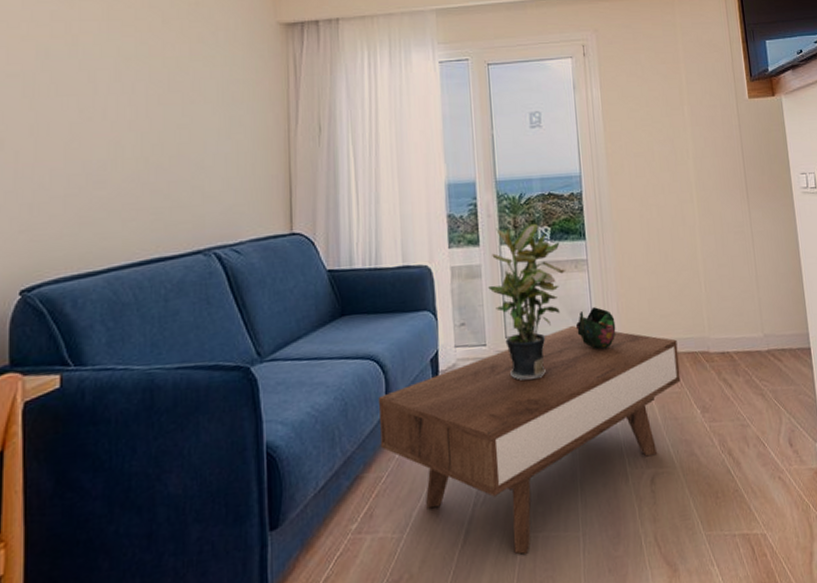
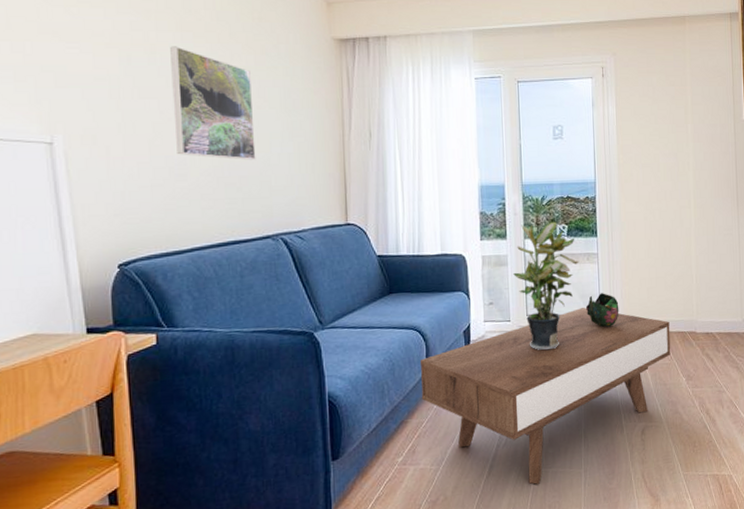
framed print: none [95,36,187,163] -> present [170,46,256,160]

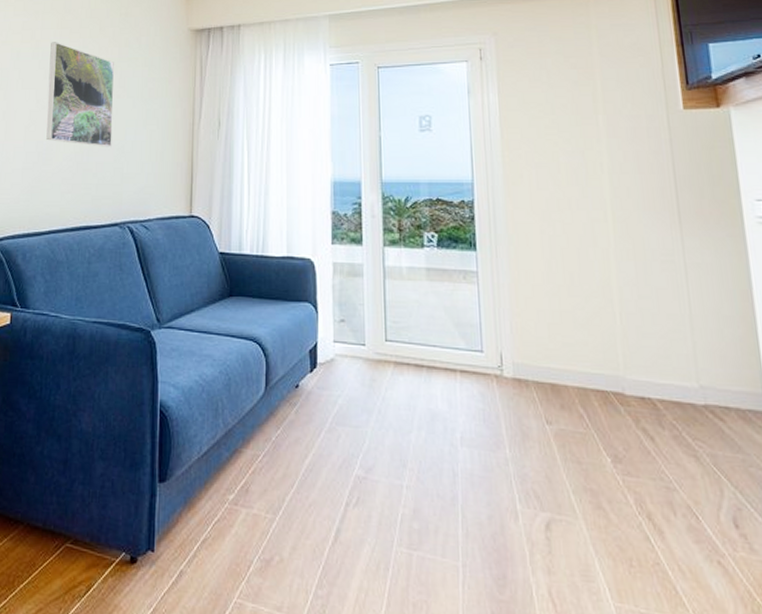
coffee table: present [419,308,671,484] -> none [258,340,587,569]
potted plant: present [513,221,580,350] -> none [370,228,454,389]
decorative bowl: present [586,293,619,328] -> none [463,323,509,370]

